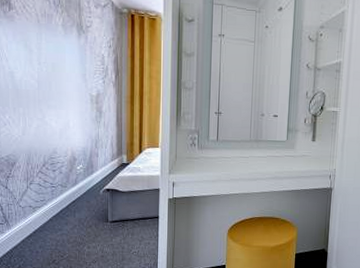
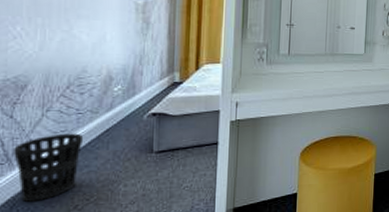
wastebasket: none [9,202,57,254] -> present [13,133,84,202]

